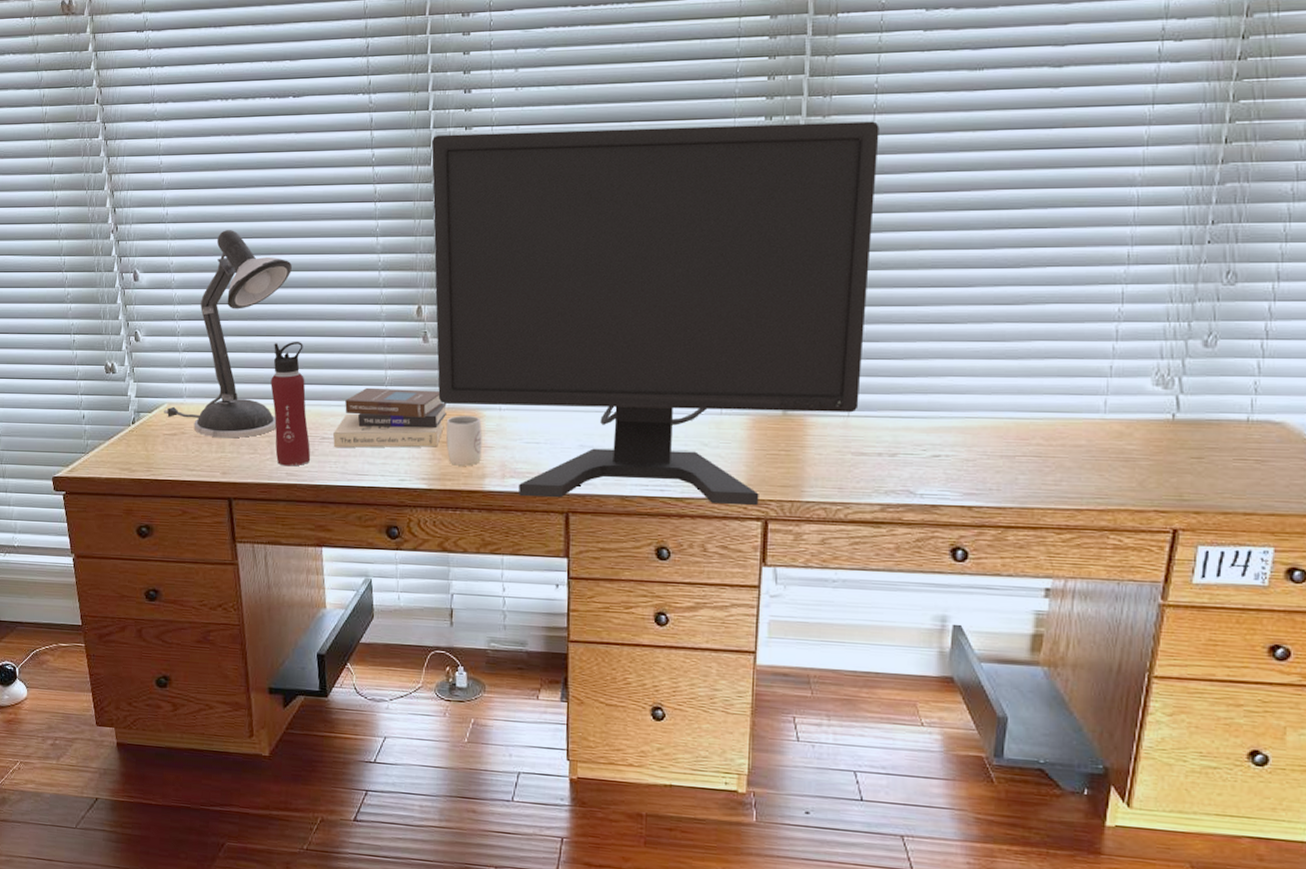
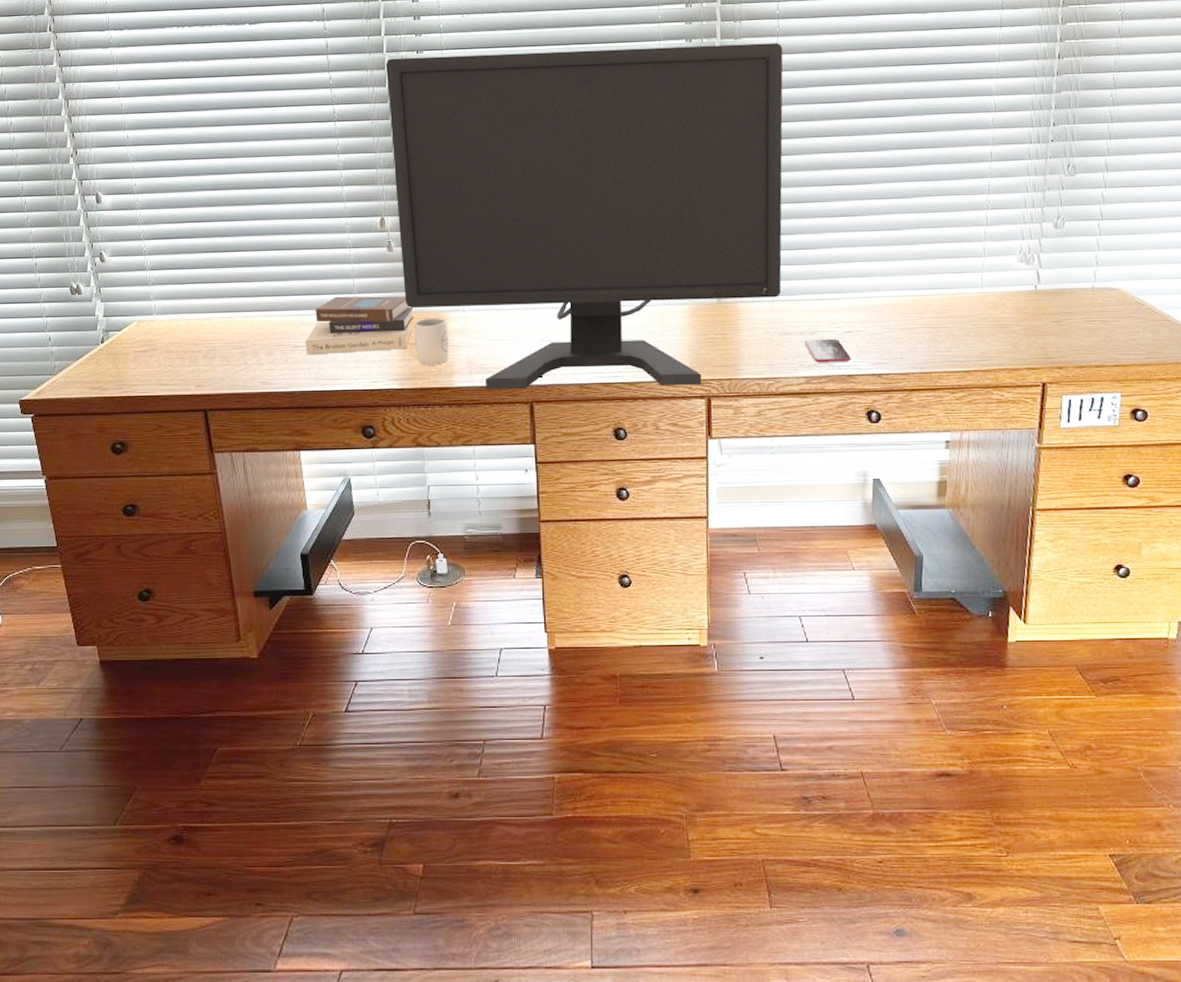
desk lamp: present [163,230,292,438] -> none [132,151,256,352]
water bottle: present [270,341,311,466] -> none [241,255,285,375]
smartphone: none [882,462,938,490] -> present [804,338,852,363]

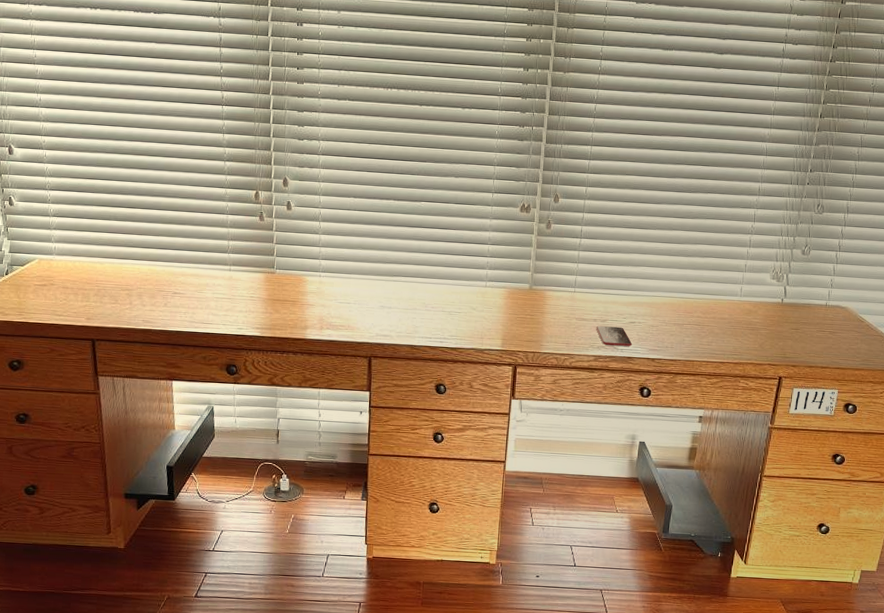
books: present [306,296,414,355] -> none [183,254,278,304]
computer monitor: present [385,43,783,390] -> none [269,56,602,355]
mug: present [414,317,449,365] -> none [276,279,306,319]

